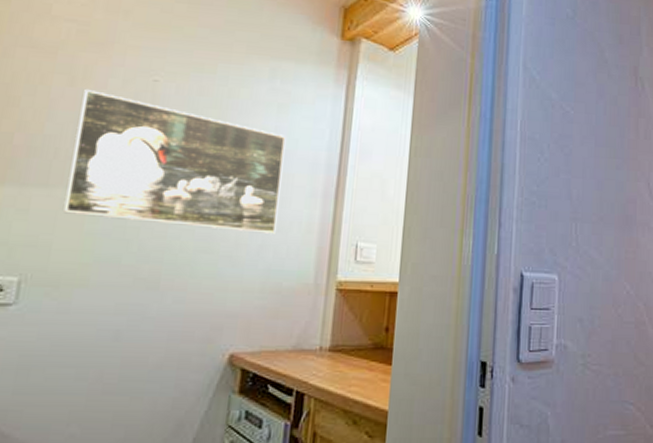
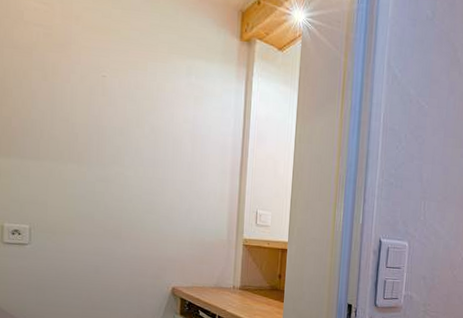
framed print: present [64,88,286,234] -> none [52,82,202,201]

